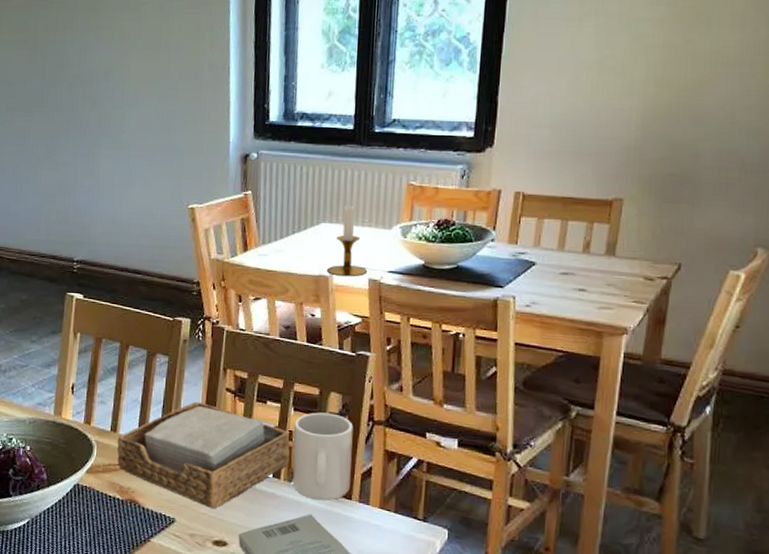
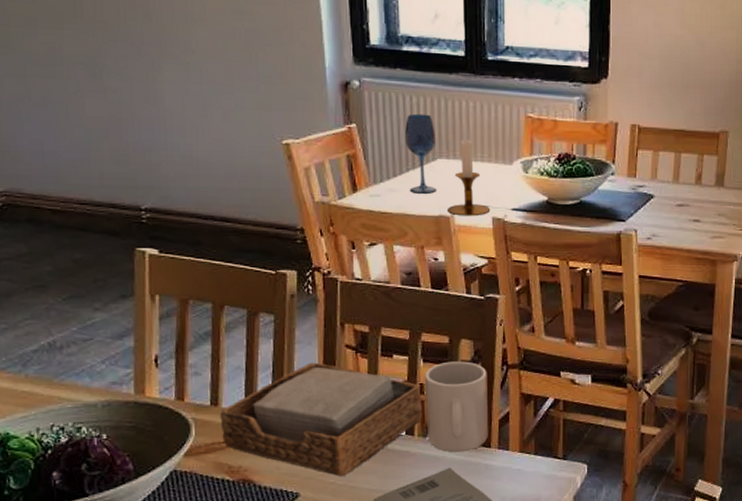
wineglass: none [293,182,322,255] -> present [405,113,437,194]

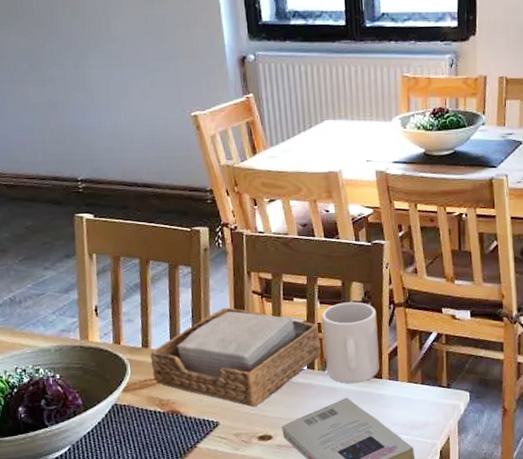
wineglass: present [405,113,437,194] -> none [296,80,325,153]
candlestick: present [448,139,490,215] -> none [336,101,373,170]

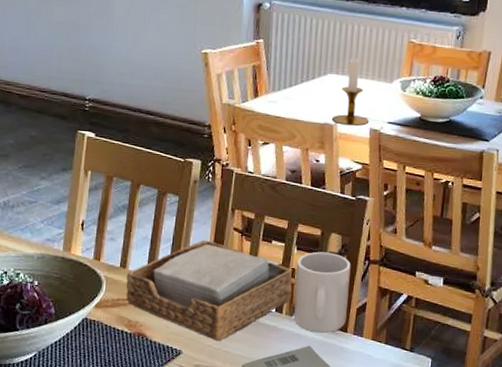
candlestick: none [336,101,373,170] -> present [332,58,369,126]

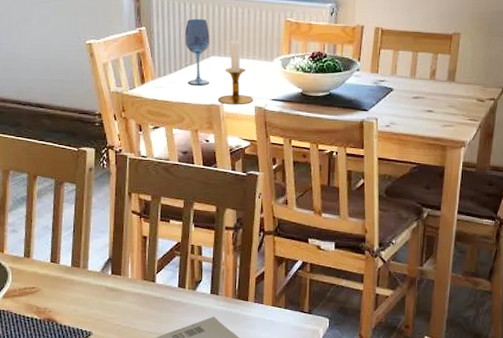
napkin holder: present [126,240,293,342] -> none [31,224,192,320]
cup: present [293,251,351,334] -> none [195,227,247,304]
wineglass: none [302,33,330,104] -> present [185,18,211,86]

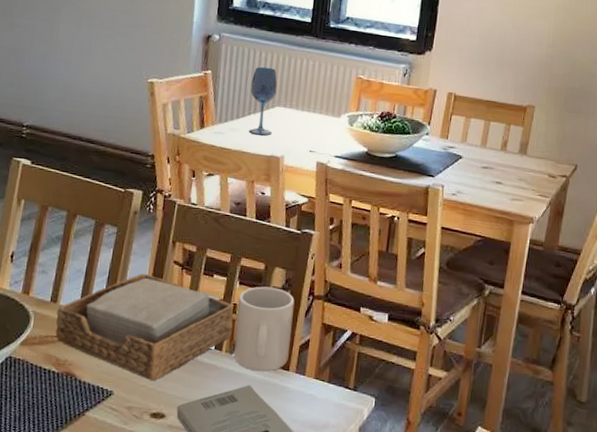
napkin holder: none [31,224,192,320] -> present [55,273,234,381]
cup: none [195,227,247,304] -> present [233,286,295,372]
candlestick: present [218,40,253,104] -> none [279,92,316,159]

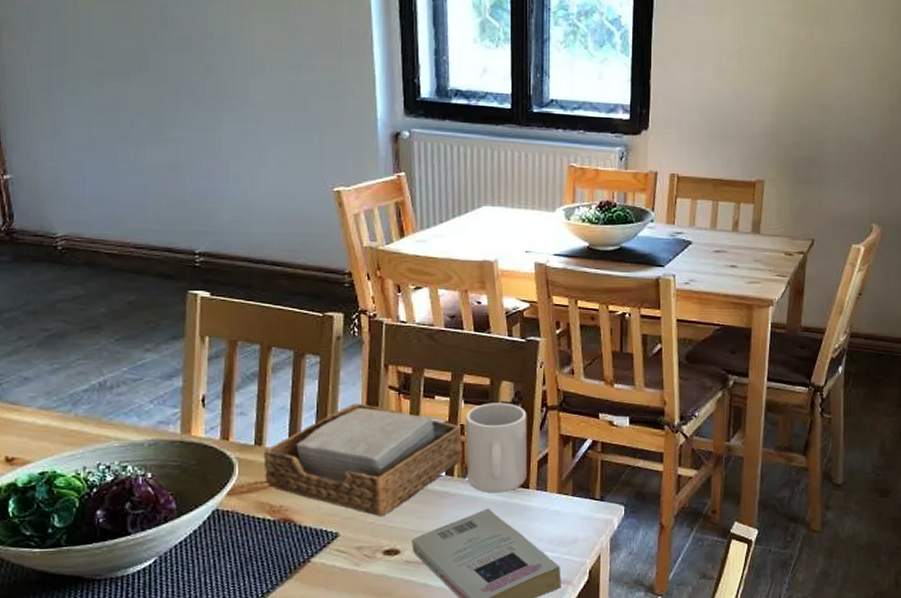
wineglass: present [248,66,278,136] -> none [452,163,483,239]

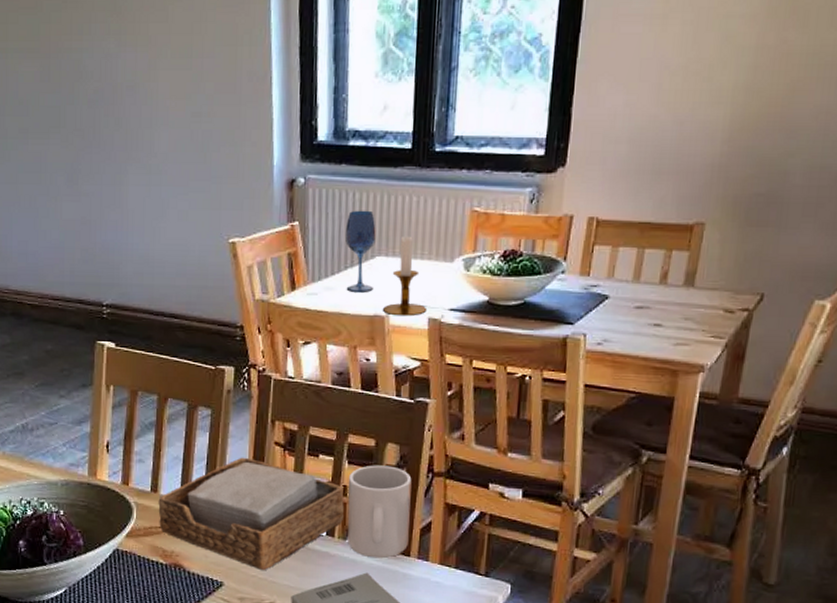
wineglass: none [452,163,483,239] -> present [346,210,377,292]
candlestick: none [492,187,532,260] -> present [383,236,426,315]

